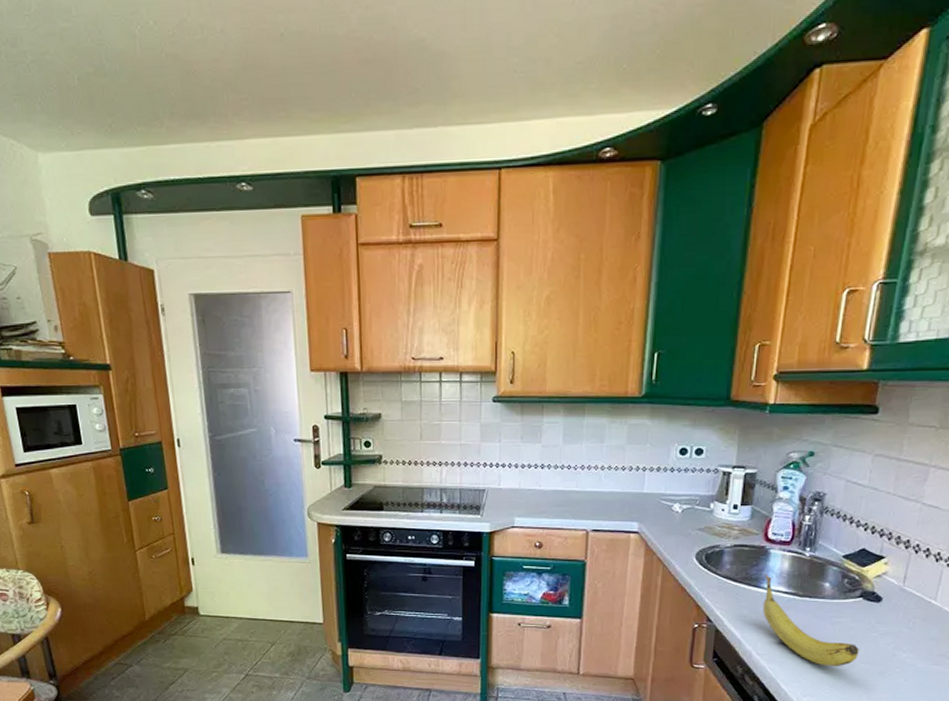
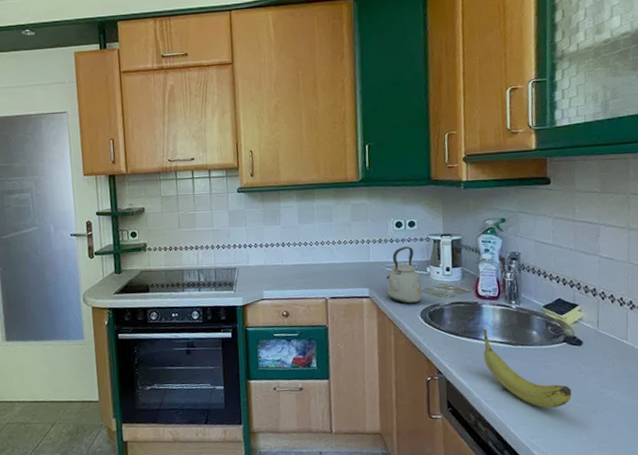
kettle: none [659,477,702,543] -> present [386,246,423,304]

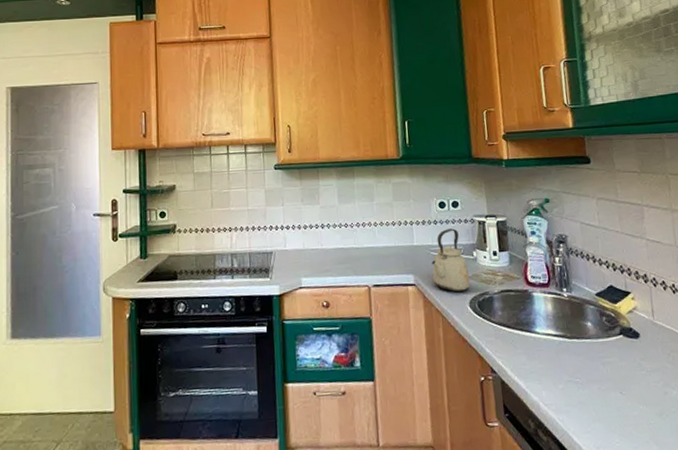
fruit: present [480,326,572,408] -> none [533,317,635,412]

